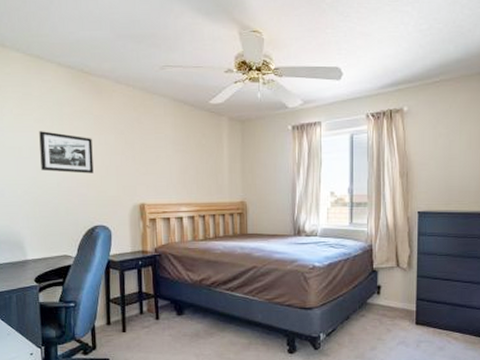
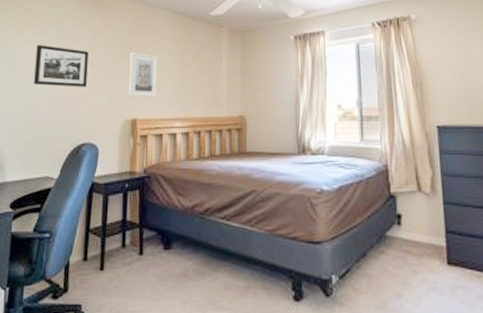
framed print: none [133,140,163,184] -> present [128,52,158,98]

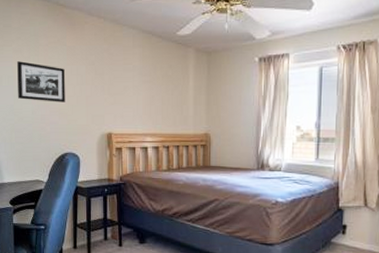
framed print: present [128,52,158,98] -> none [103,70,129,114]

